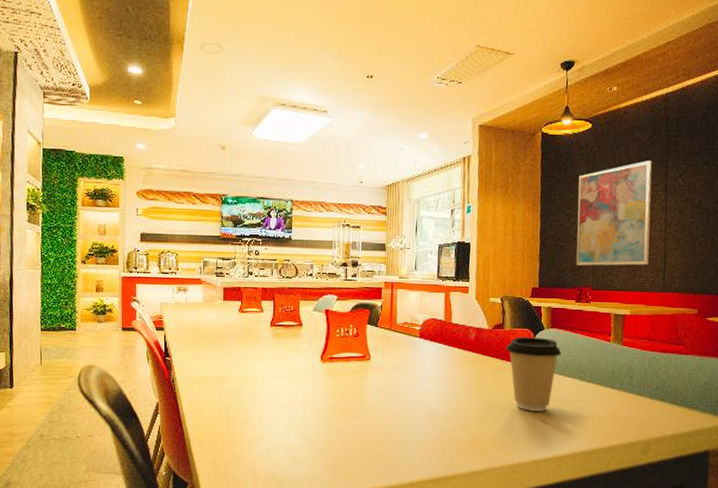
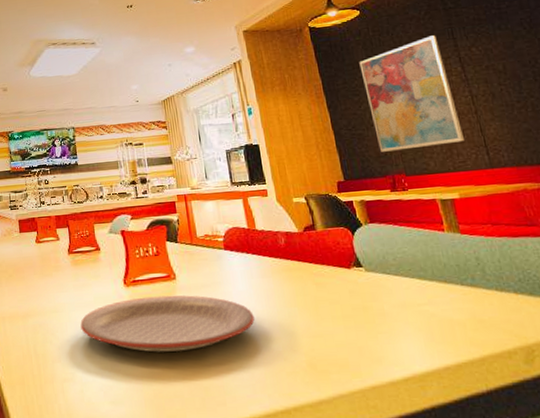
plate: none [274,373,434,423] -> present [80,295,255,352]
coffee cup: present [506,337,562,411] -> none [323,235,391,322]

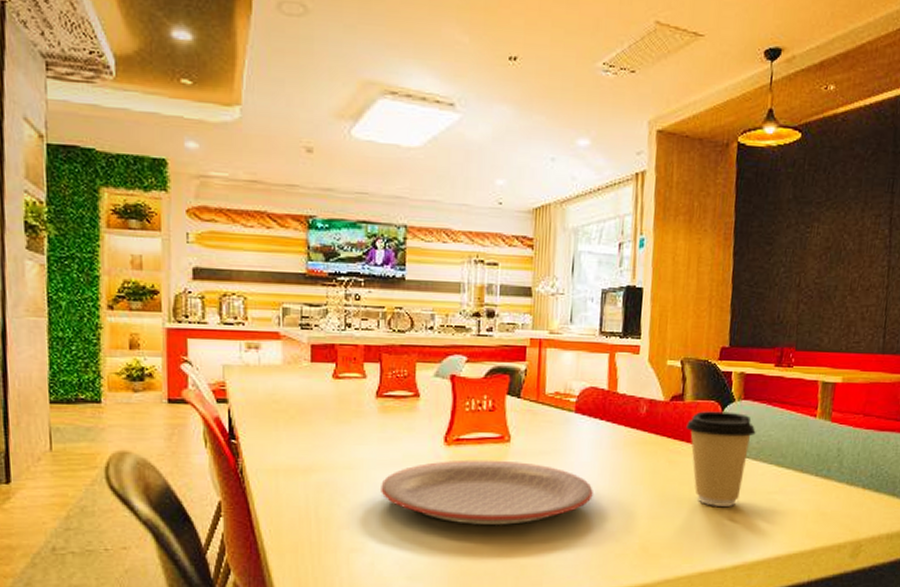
coffee cup: none [323,235,391,322] -> present [686,411,756,506]
wall art: present [359,35,464,152] -> none [777,184,875,320]

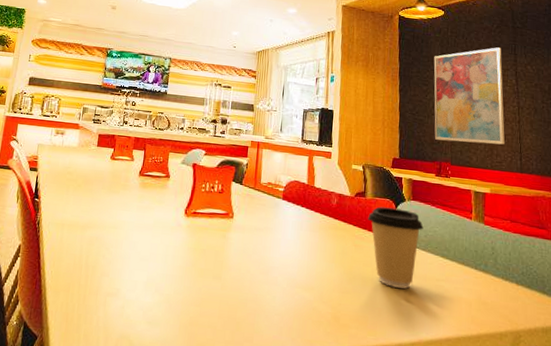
plate: present [381,459,593,525] -> none [135,228,295,286]
wall art: none [777,184,875,320] -> present [434,47,505,145]

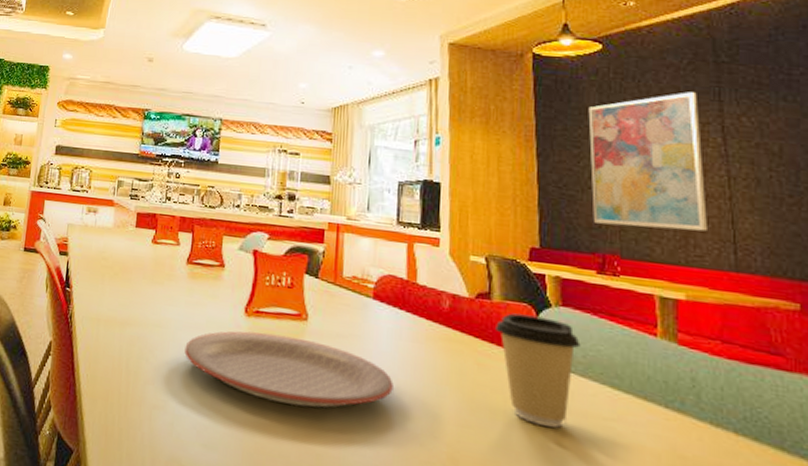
plate: none [135,228,295,286] -> present [184,331,393,408]

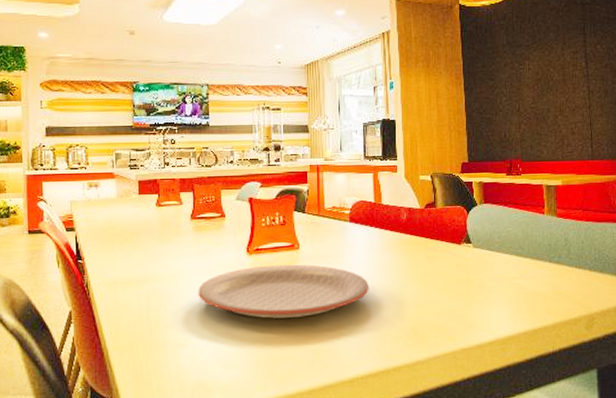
coffee cup: present [496,313,581,428] -> none [440,214,497,292]
wall art: present [588,92,707,232] -> none [499,29,575,137]

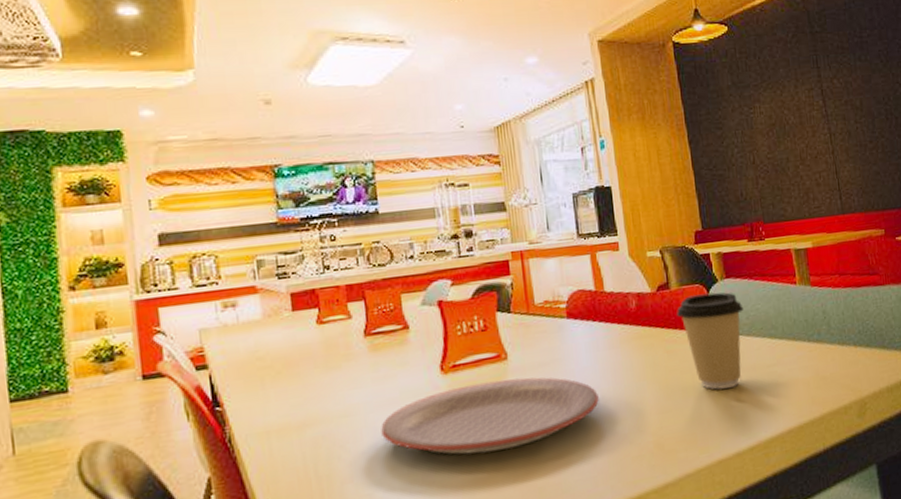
coffee cup: none [440,214,497,292] -> present [676,292,744,390]

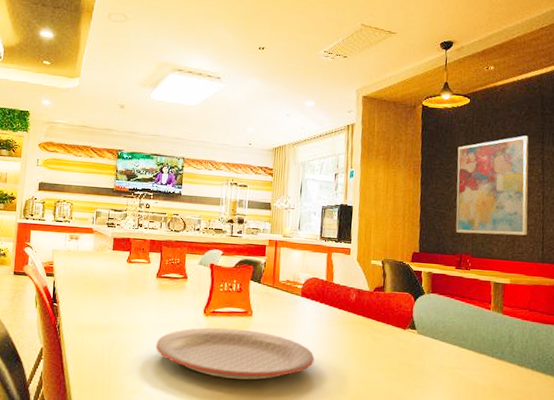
coffee cup: present [676,292,744,390] -> none [386,300,442,377]
wall art: none [724,62,820,196] -> present [455,135,529,236]

